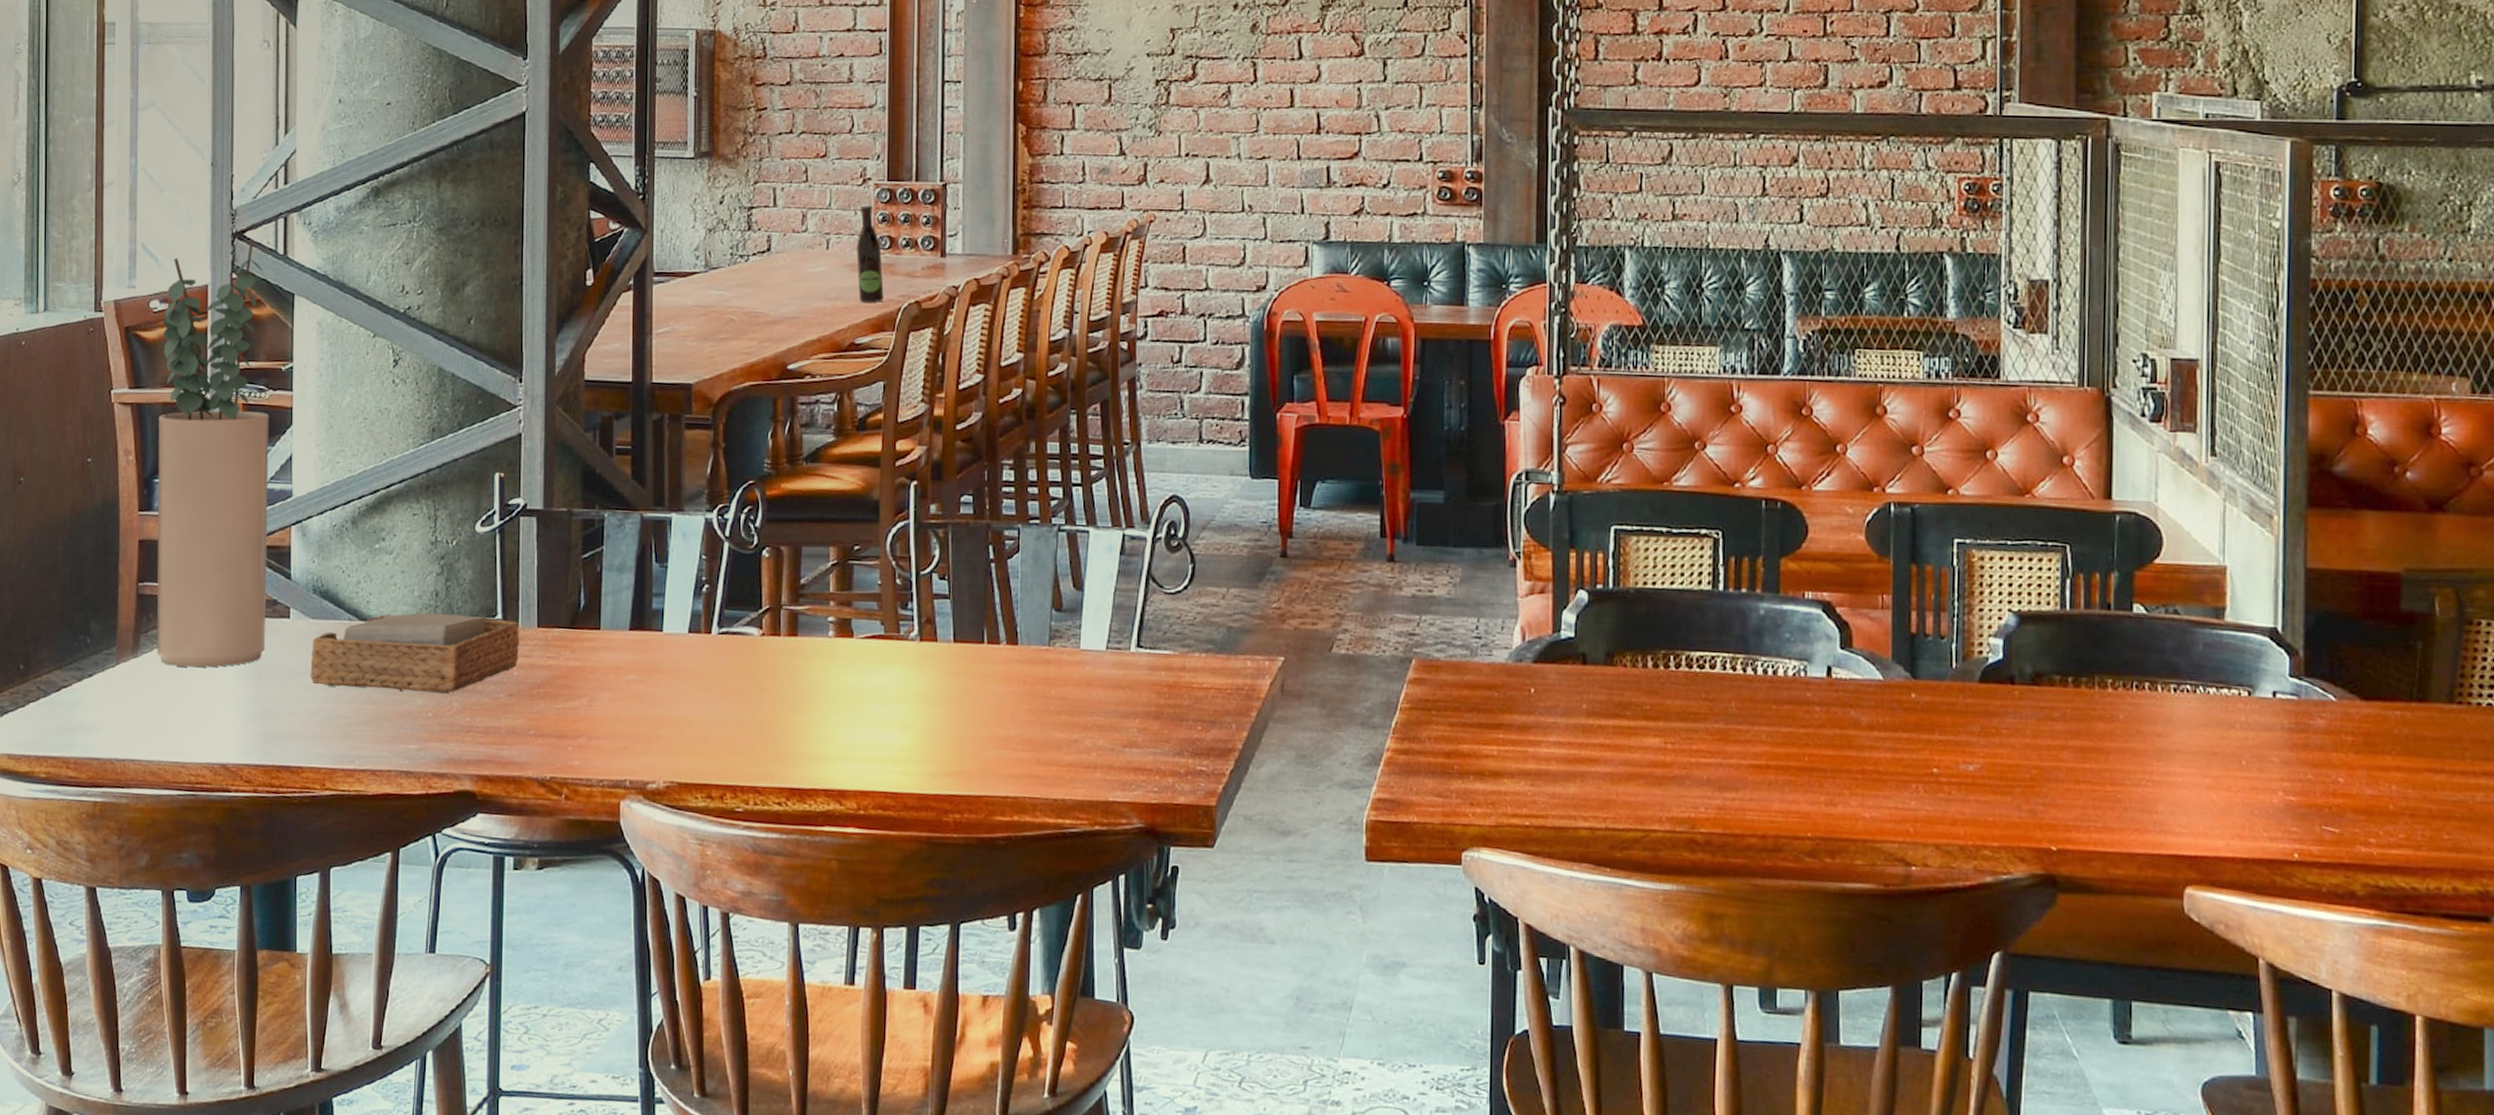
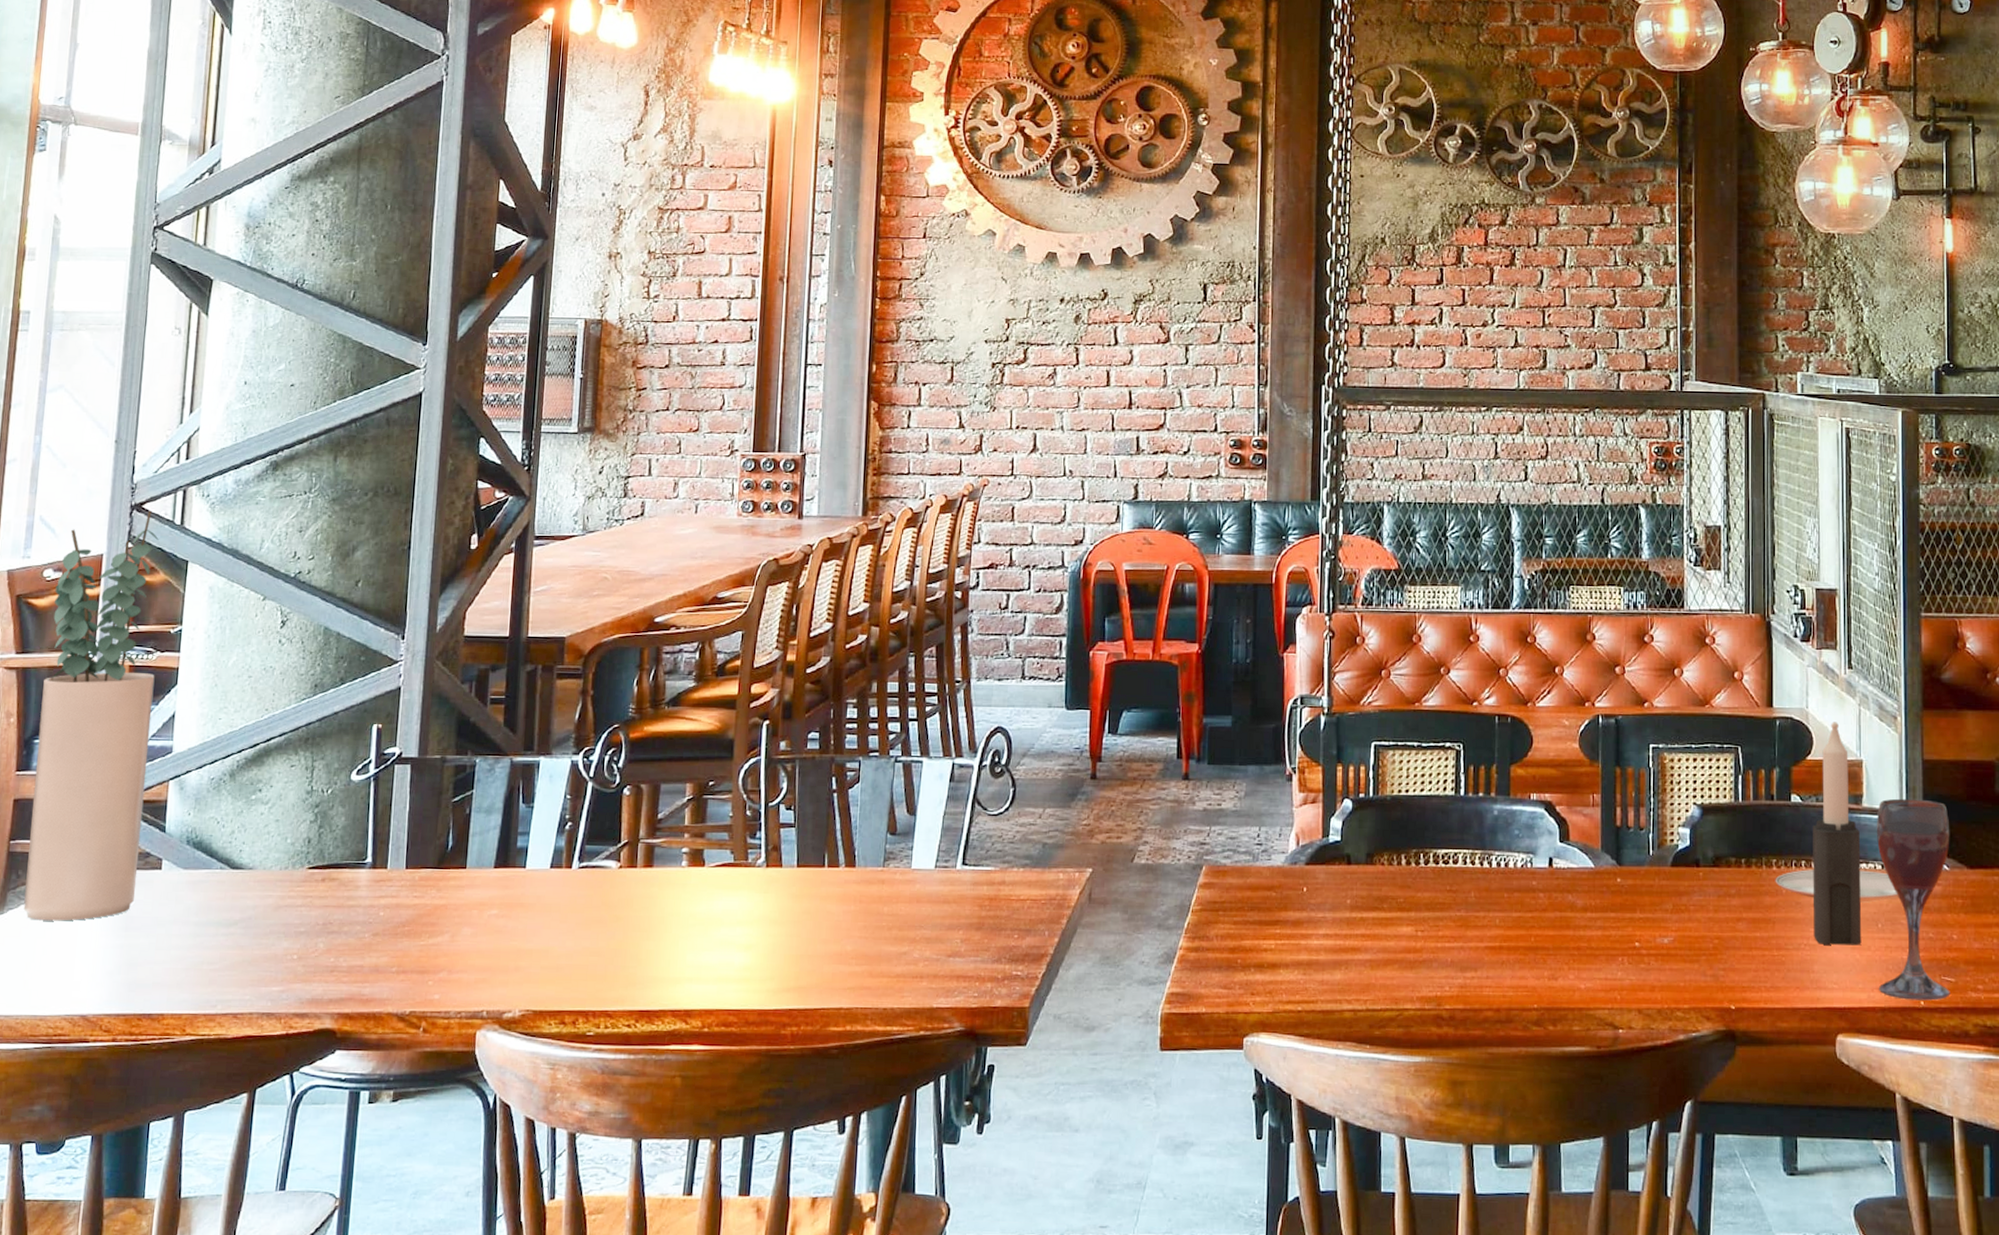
napkin holder: present [310,612,520,693] -> none [178,858,388,935]
bottle: present [856,205,884,303] -> none [722,474,746,561]
plate: none [2110,693,2269,735] -> present [1775,869,1898,903]
candle: none [2158,519,2222,785] -> present [1813,722,1862,946]
cup: none [2239,613,2339,854] -> present [1876,798,1950,1001]

